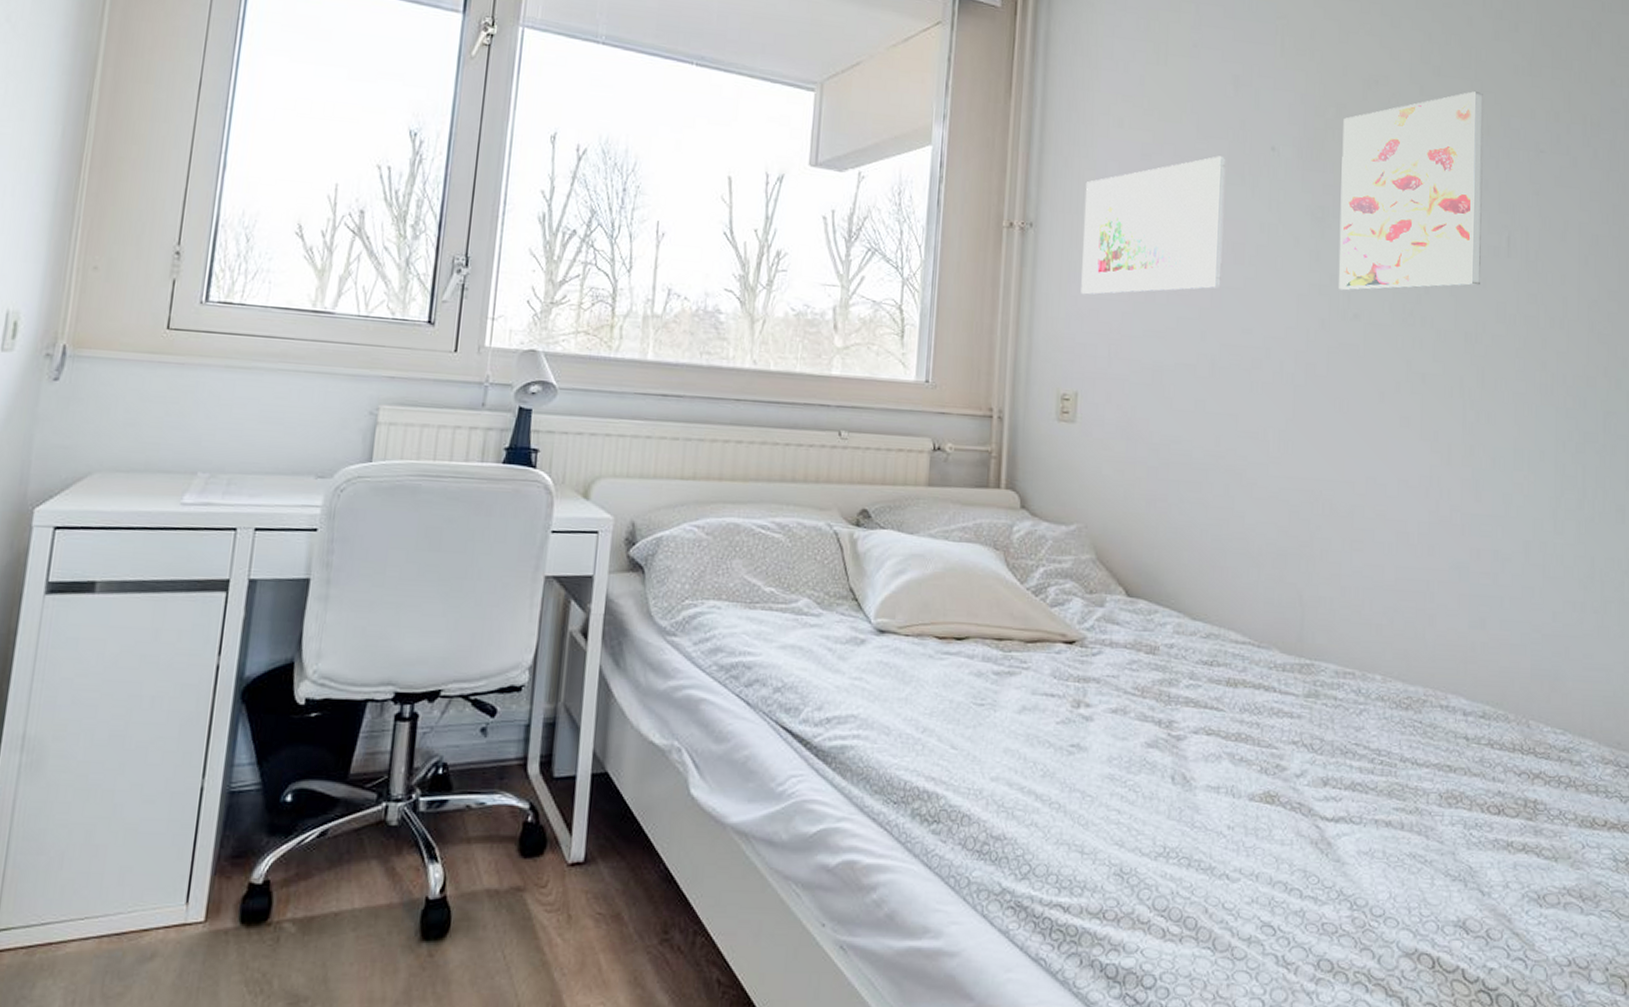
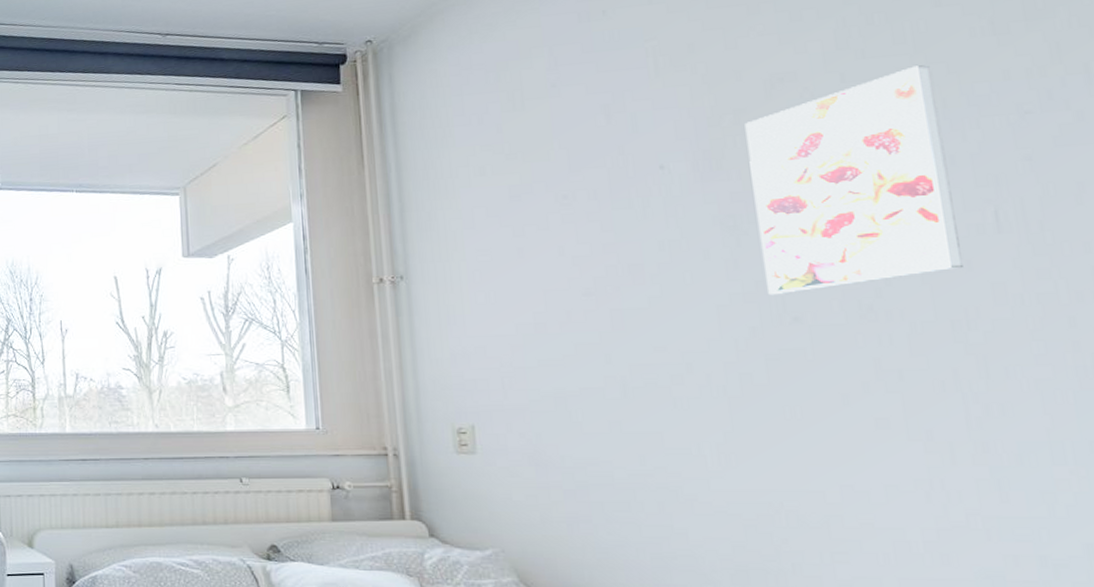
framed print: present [1081,156,1226,295] -> none [453,184,621,334]

